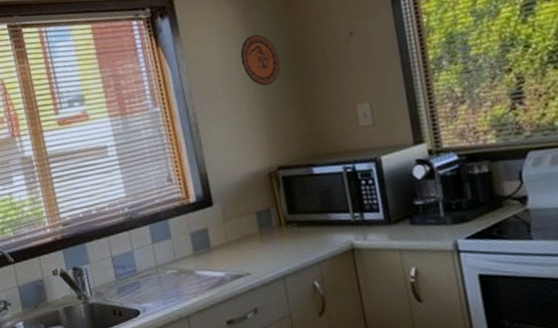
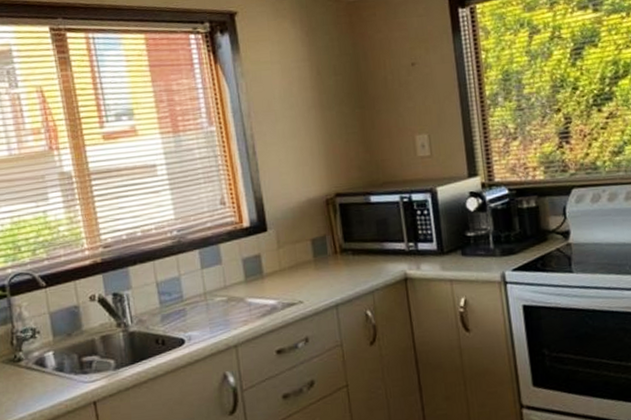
decorative plate: present [240,34,280,86] -> none [302,58,342,111]

